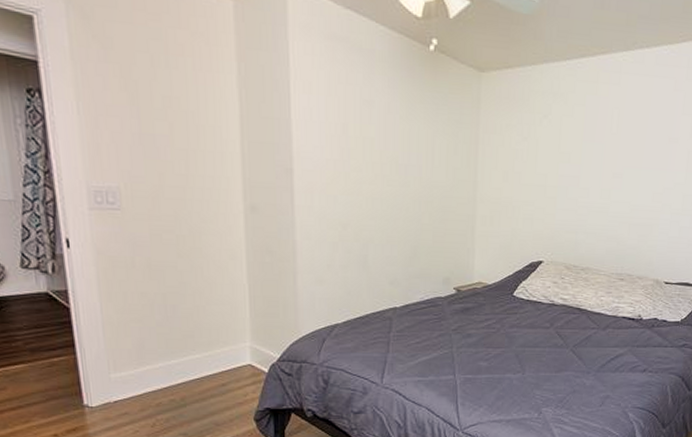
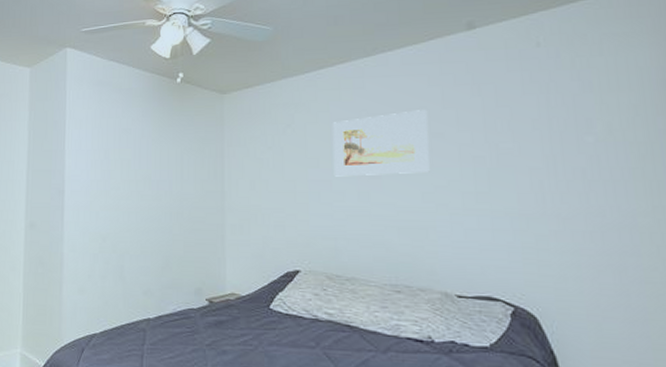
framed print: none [583,113,669,175] -> present [333,110,430,177]

